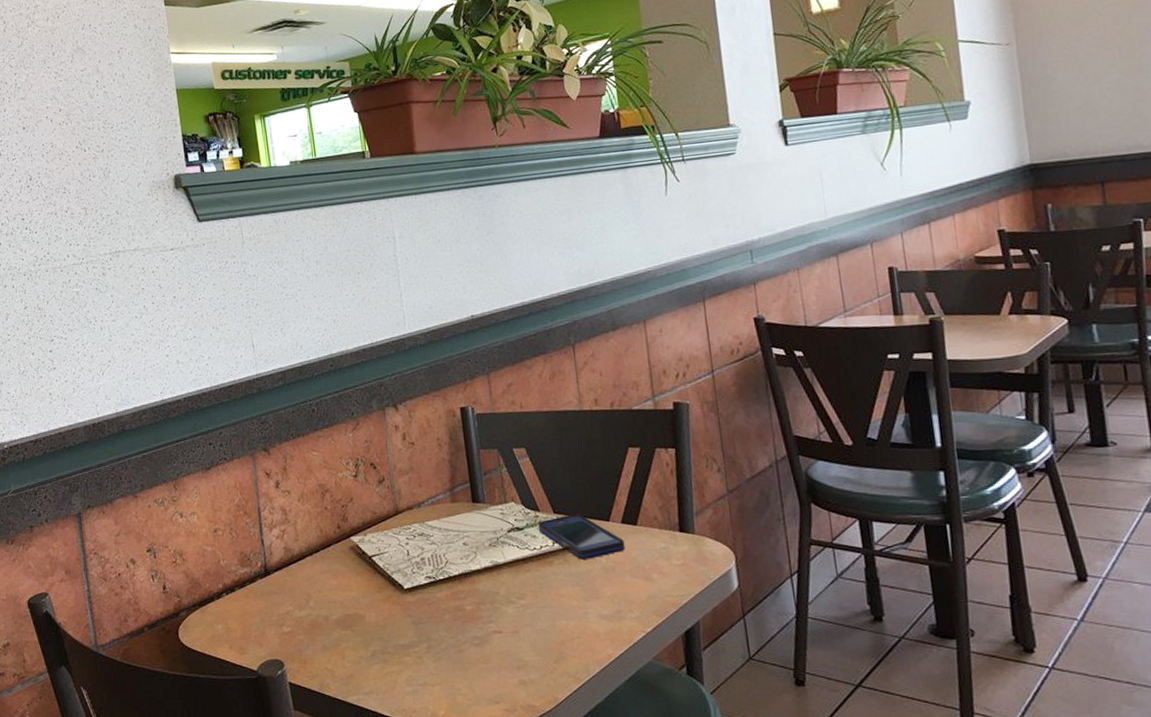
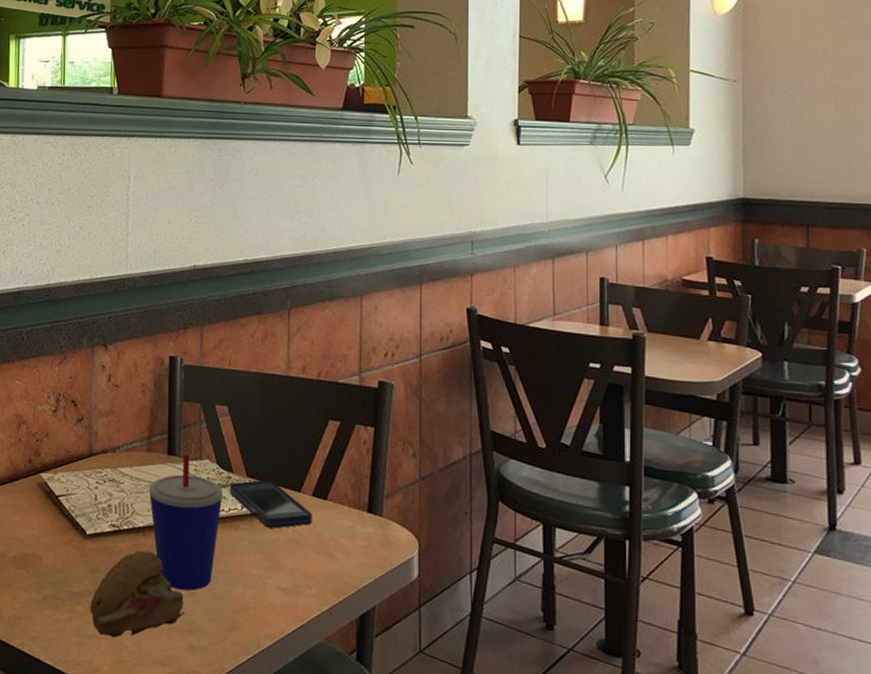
sandwich: none [418,597,511,683] -> present [90,550,185,638]
beverage cup: none [459,499,534,629] -> present [149,453,222,591]

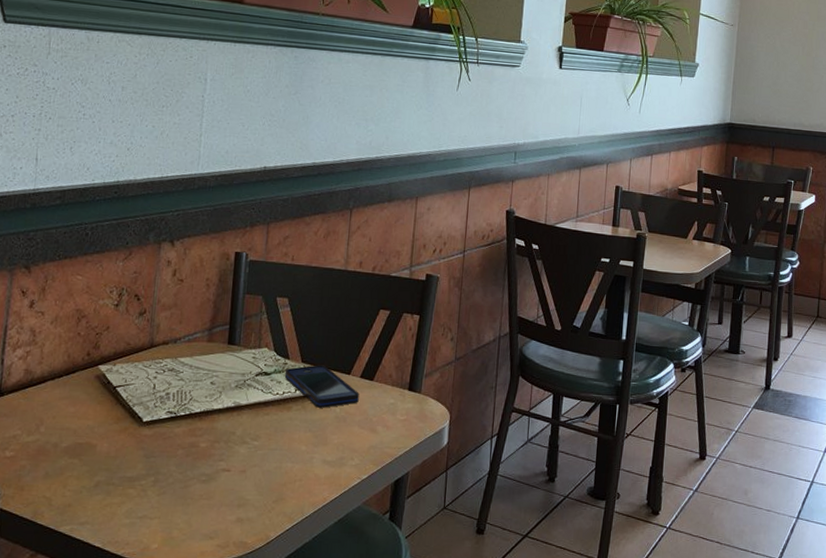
sandwich: present [90,550,185,638] -> none [142,434,235,516]
beverage cup: present [149,453,222,591] -> none [207,342,278,468]

